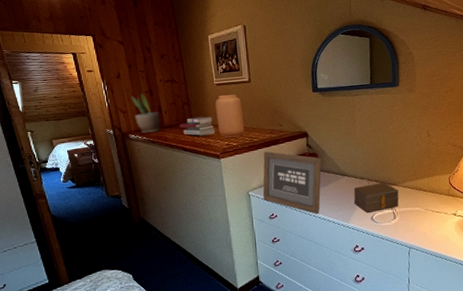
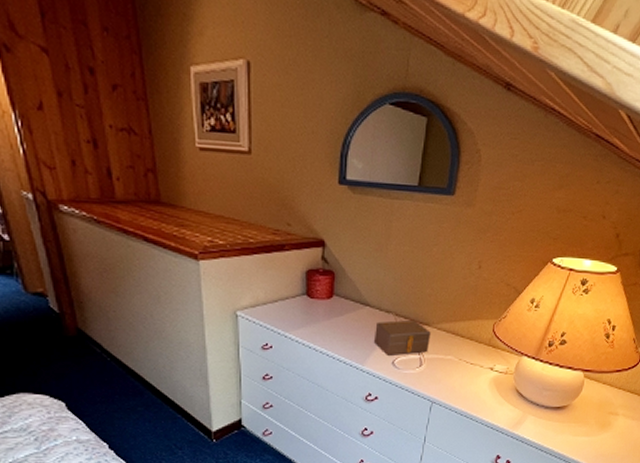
potted plant: present [131,92,161,134] -> none [61,141,110,208]
books: present [180,116,215,137] -> none [140,193,194,225]
vase: present [215,94,245,139] -> none [196,166,237,234]
picture frame: present [263,151,322,215] -> none [255,259,339,352]

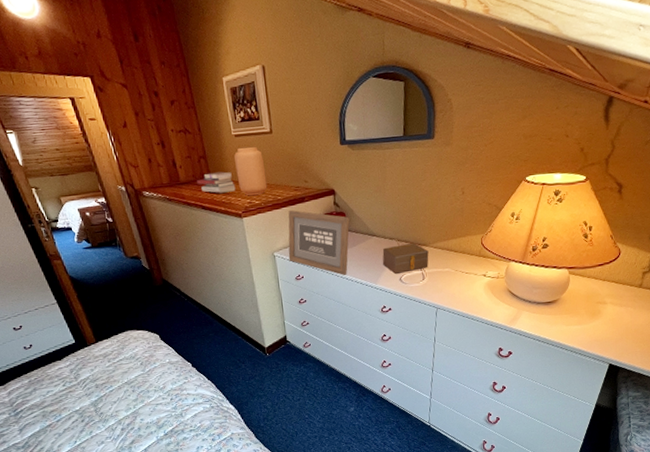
books: none [140,193,194,225] -> present [197,171,236,194]
vase: none [196,166,237,234] -> present [234,147,268,196]
picture frame: none [255,259,339,352] -> present [288,210,350,276]

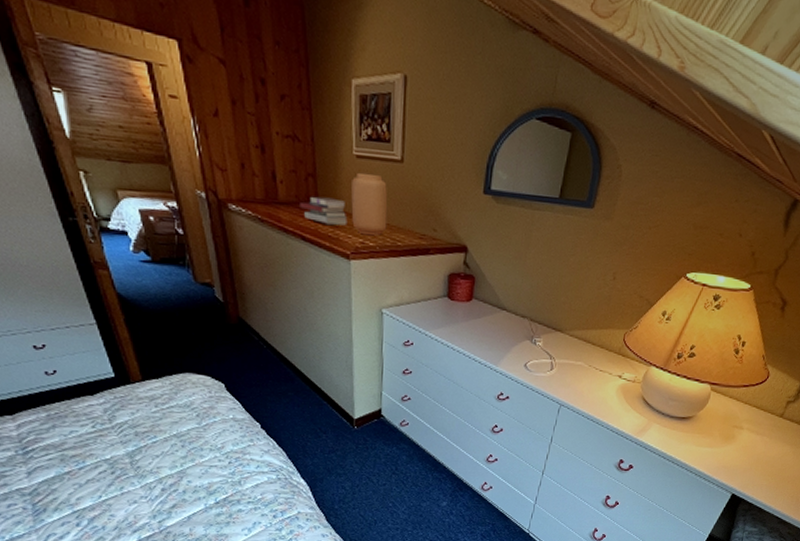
picture frame: present [288,210,350,276] -> none [399,262,479,351]
jewelry box: present [382,242,429,274] -> none [509,325,563,359]

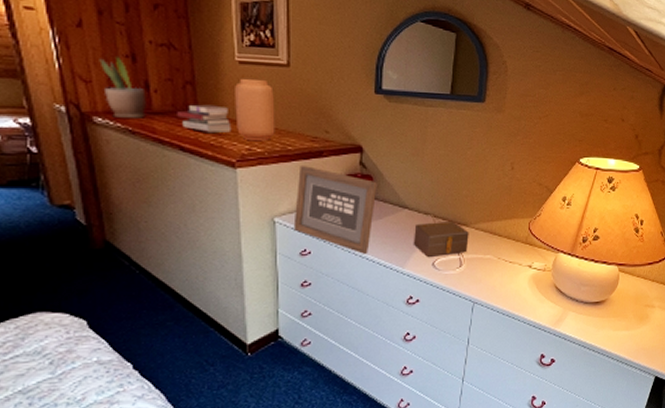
potted plant: none [233,146,273,208] -> present [99,55,146,120]
picture frame: none [399,262,479,351] -> present [293,166,377,255]
jewelry box: none [509,325,563,359] -> present [414,220,469,257]

